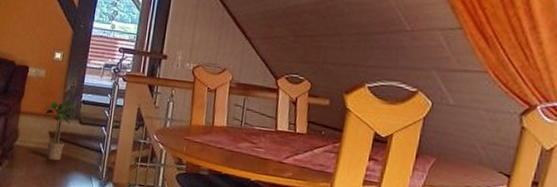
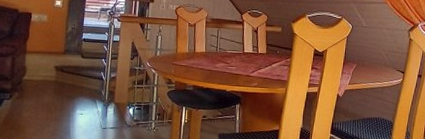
potted plant: present [43,100,80,161] -> none [48,39,81,89]

